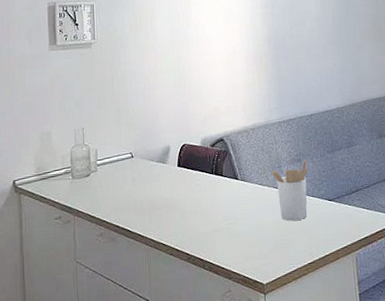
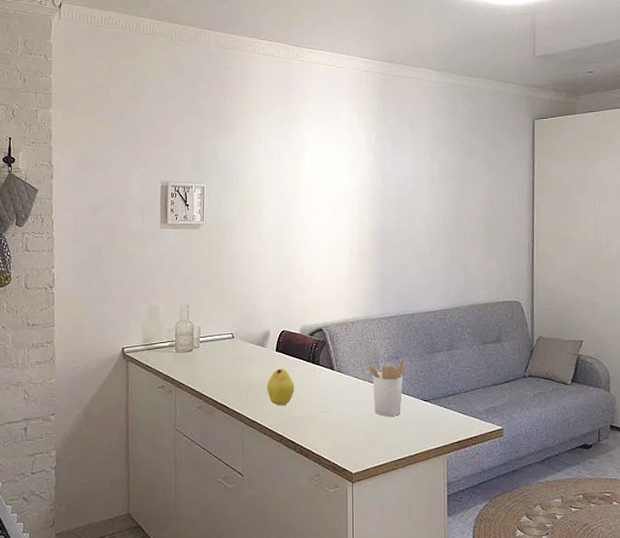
fruit: none [170,184,199,223] -> present [267,369,295,406]

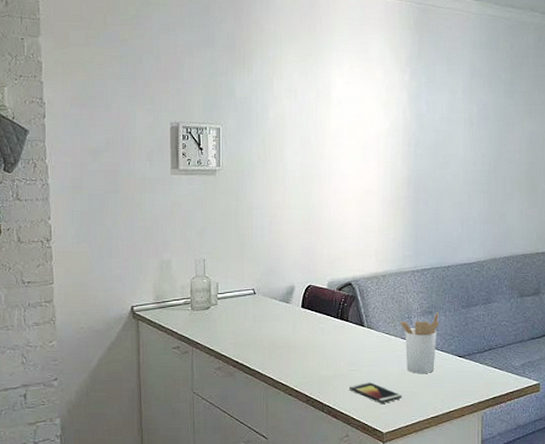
fruit: present [267,369,295,406] -> none [292,326,322,365]
smartphone: none [320,424,370,444] -> present [349,382,402,403]

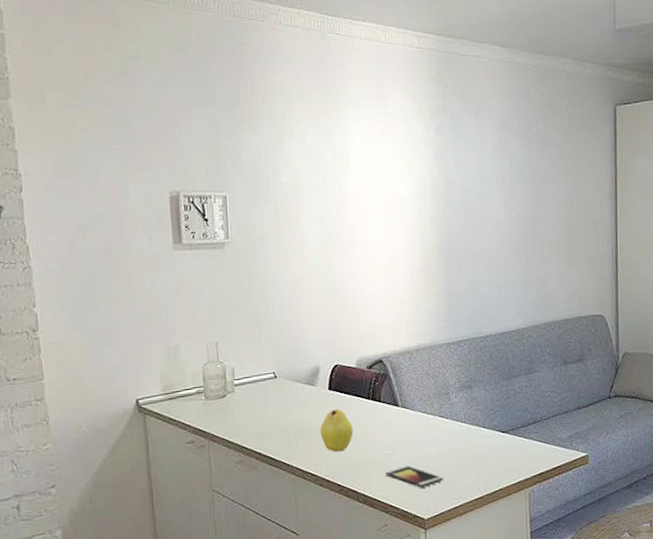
fruit: none [292,326,322,365] -> present [320,409,353,452]
utensil holder: present [399,312,440,373] -> none [436,386,480,453]

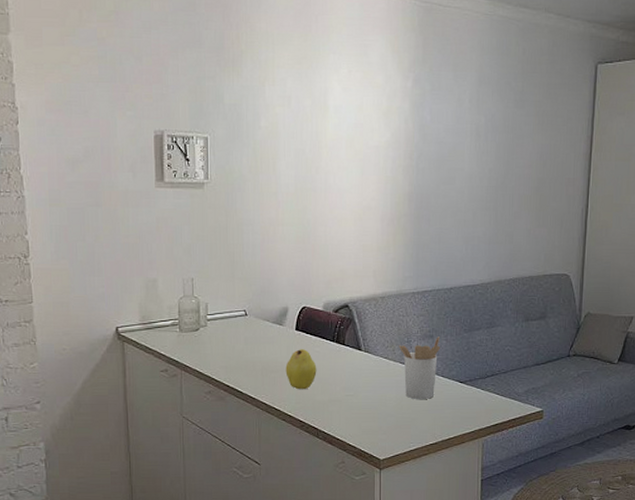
smartphone: present [386,466,443,488] -> none [346,408,400,430]
utensil holder: none [436,386,480,453] -> present [398,336,441,399]

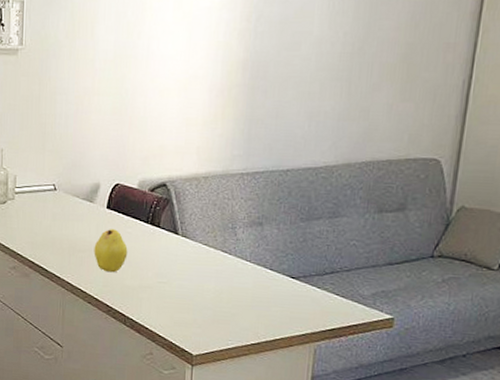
utensil holder: present [398,336,441,399] -> none [221,224,272,294]

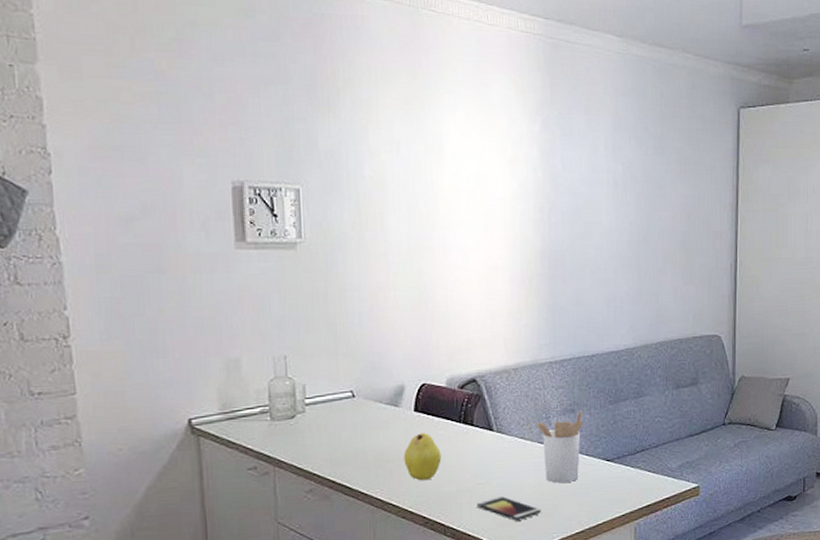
smartphone: none [157,297,218,323] -> present [477,496,541,521]
utensil holder: none [221,224,272,294] -> present [536,410,584,483]

